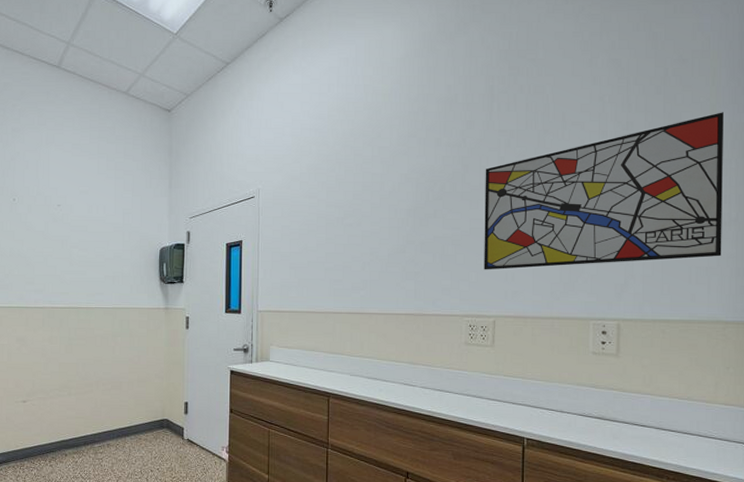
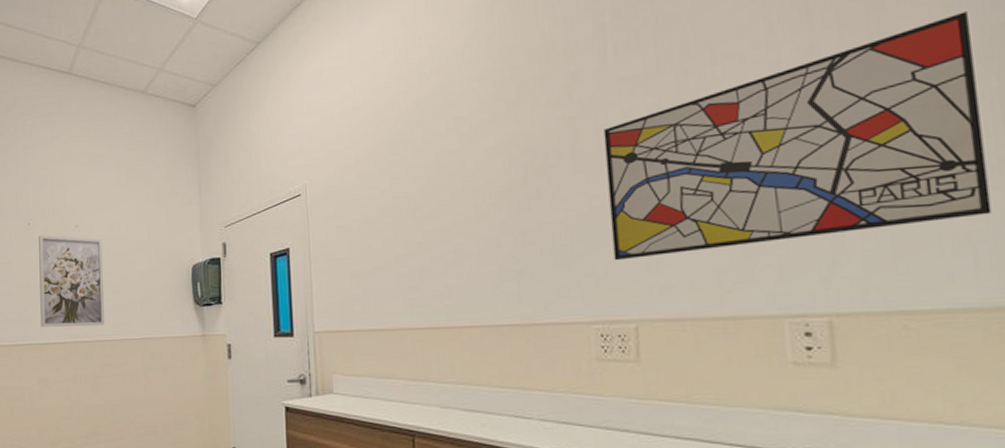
wall art: none [21,211,81,295] -> present [39,235,104,327]

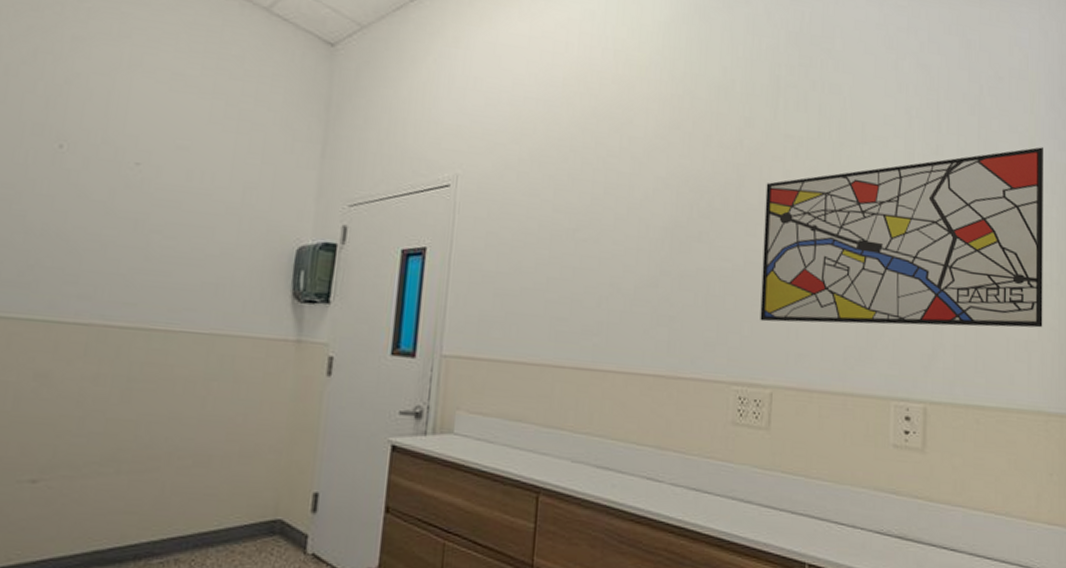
wall art: present [39,235,104,327] -> none [53,165,173,309]

